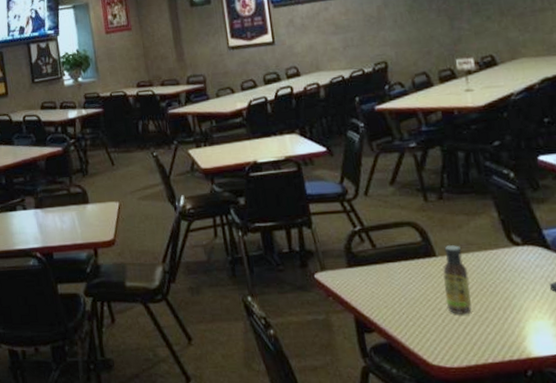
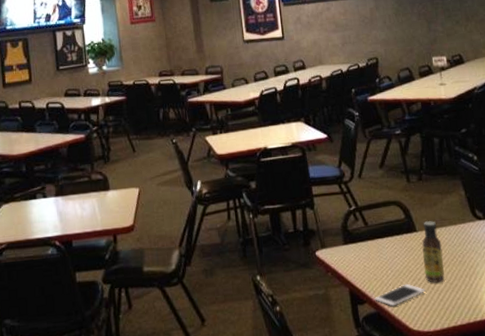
cell phone: none [383,313,447,338] -> present [374,283,425,307]

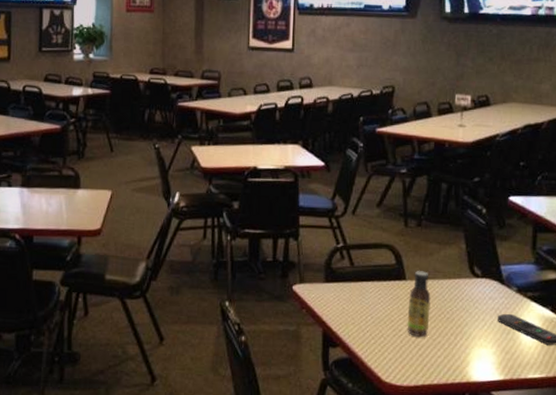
cell phone: present [374,283,425,307] -> none [347,333,405,355]

